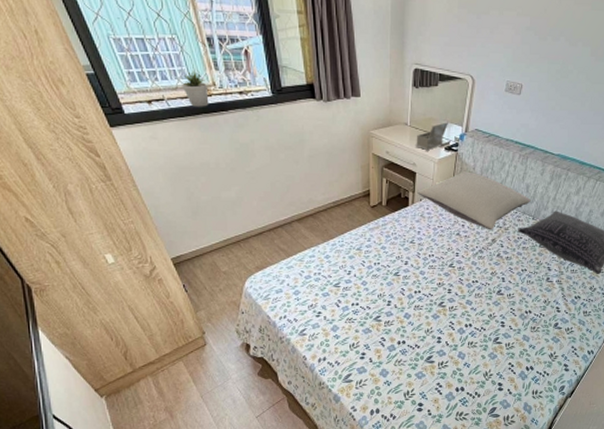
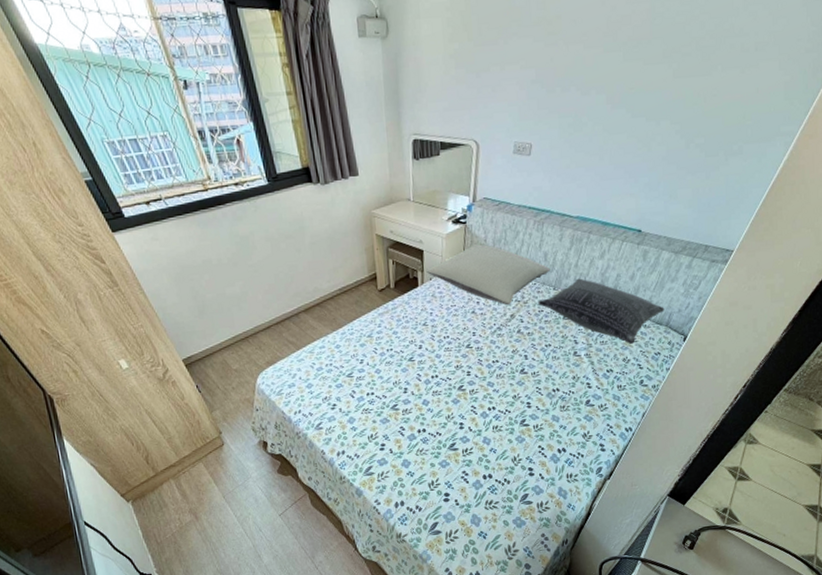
potted plant: present [182,70,209,107] -> none [177,165,206,204]
jewelry box: present [415,122,448,151] -> none [420,193,454,226]

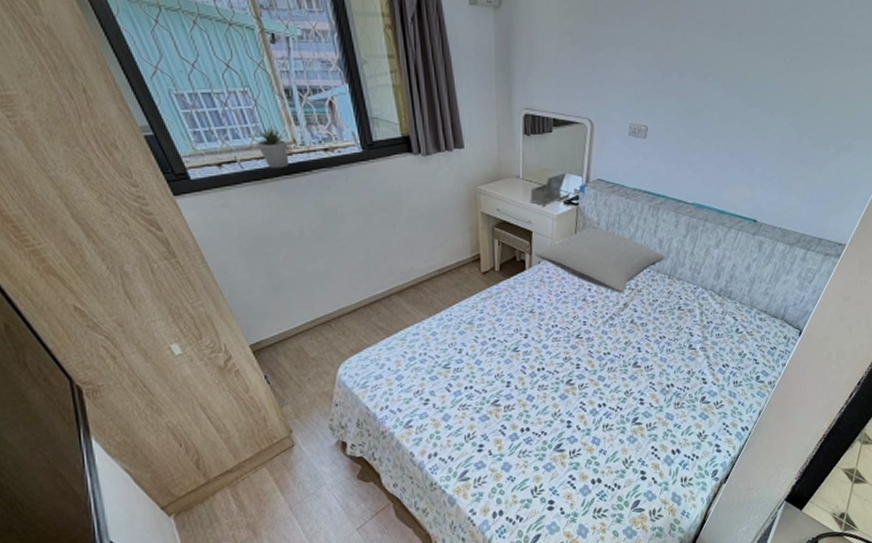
potted plant: none [177,165,206,204] -> present [257,126,290,168]
jewelry box: none [420,193,454,226] -> present [529,173,566,206]
pillow: present [538,278,665,344] -> none [652,267,780,338]

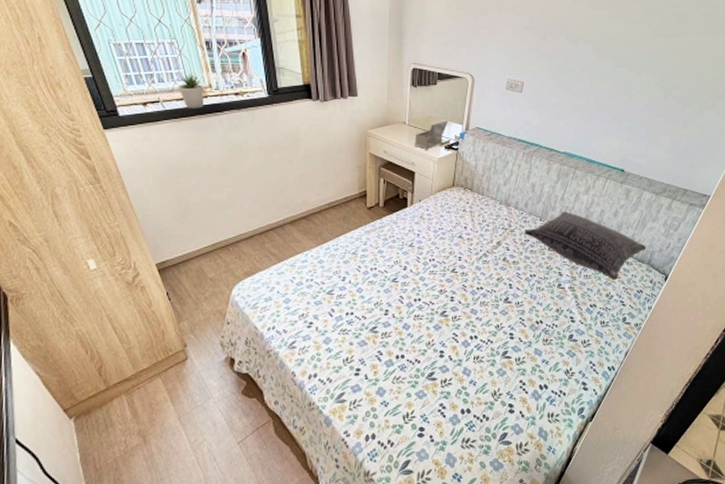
pillow: present [534,226,665,294] -> none [415,169,537,233]
pillow: none [652,267,780,338] -> present [524,211,646,280]

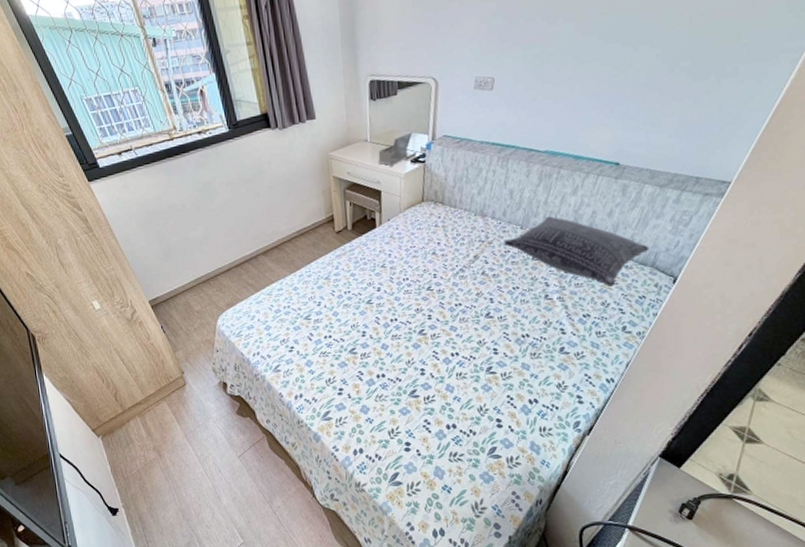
potted plant: present [178,73,205,108] -> none [146,117,172,153]

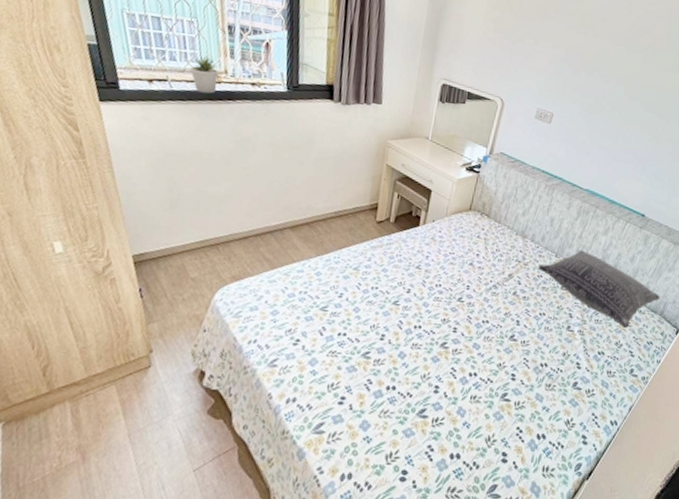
potted plant: none [146,117,172,153] -> present [190,55,218,94]
jewelry box: present [377,132,412,166] -> none [434,141,472,169]

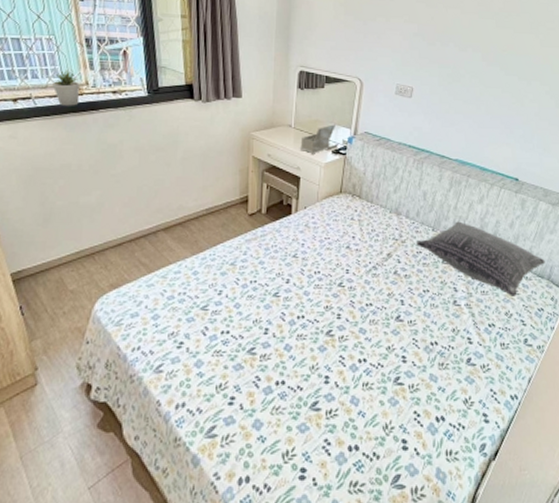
jewelry box: none [434,141,472,169] -> present [299,124,335,154]

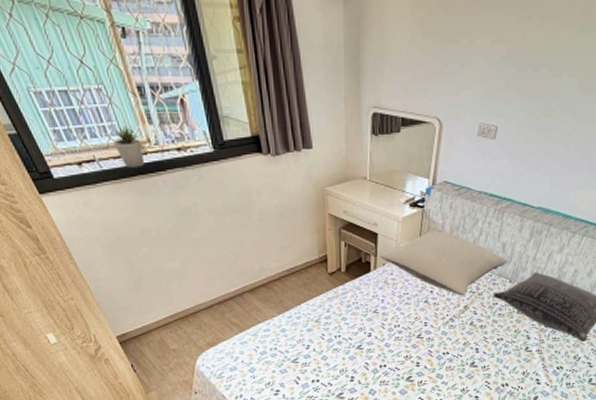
jewelry box: present [299,124,335,154] -> none [375,174,413,209]
pillow: none [300,175,429,243] -> present [379,229,508,296]

